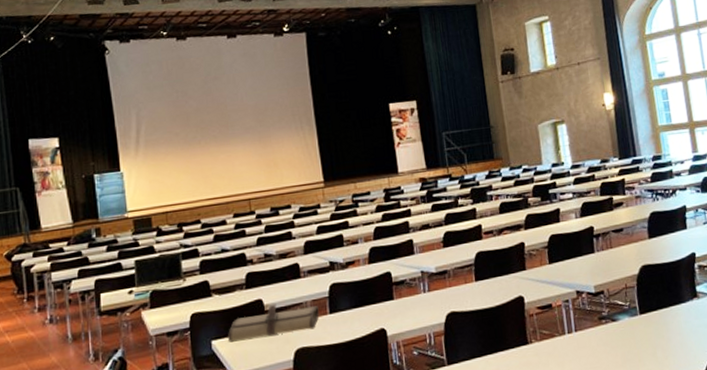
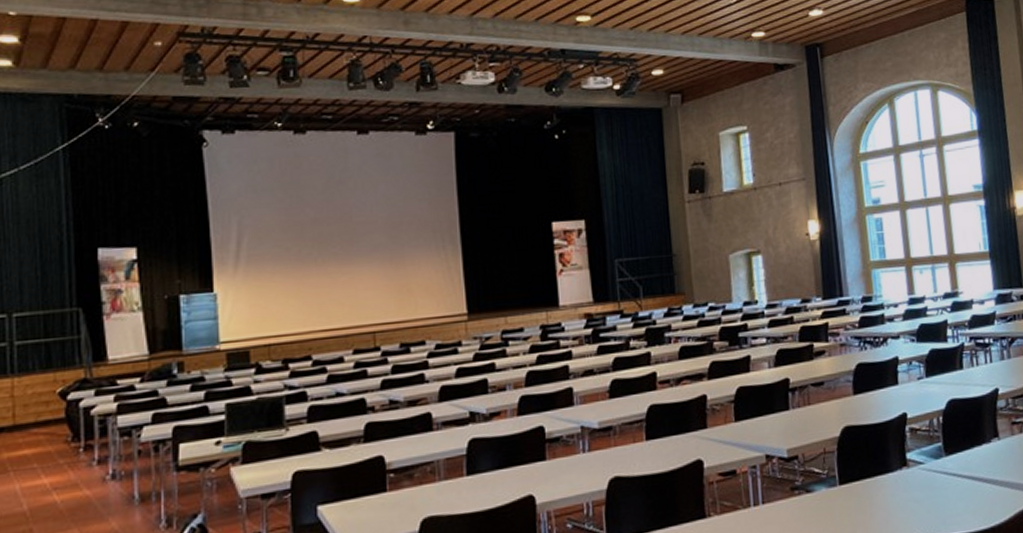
tool roll: present [228,303,320,342] -> none [339,461,454,508]

